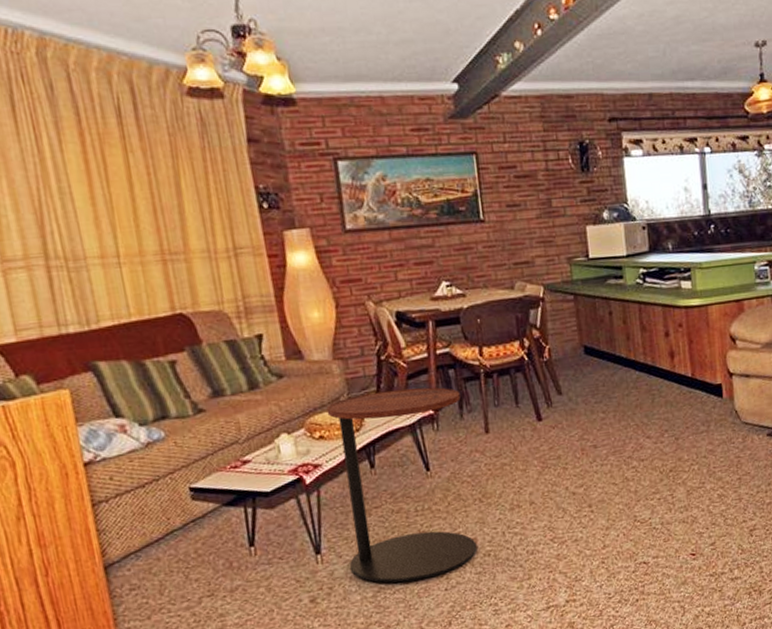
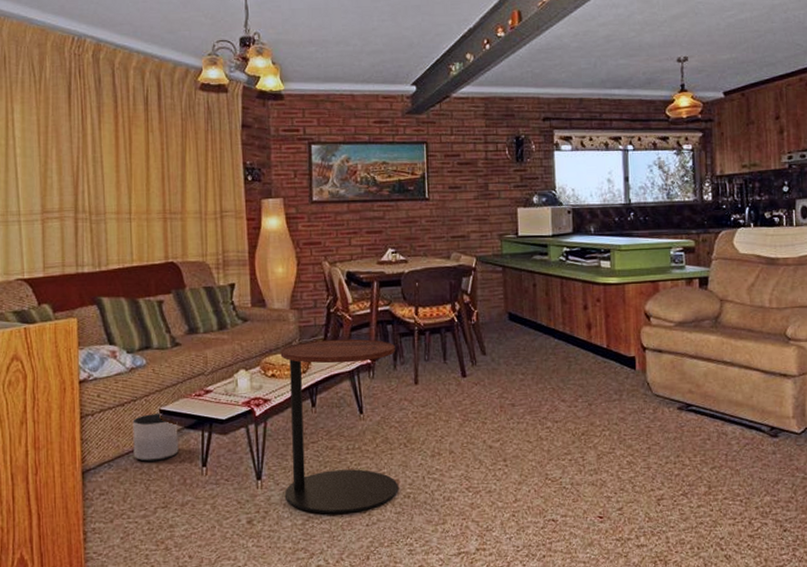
planter: none [158,492,219,548] -> present [132,414,179,462]

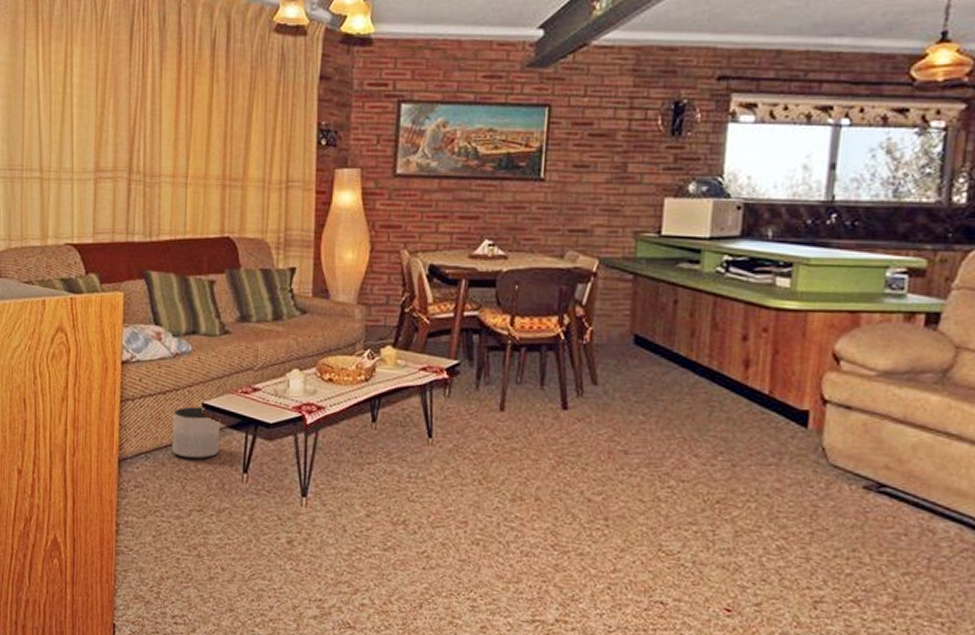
side table: present [280,338,399,514] -> none [332,344,480,552]

